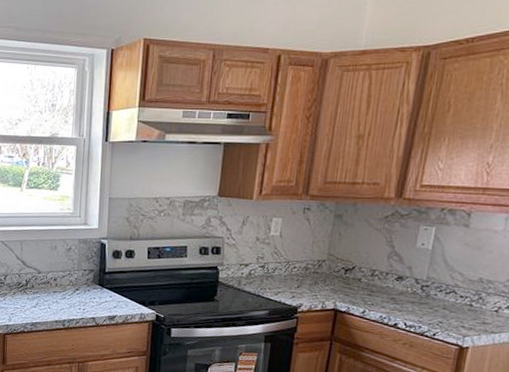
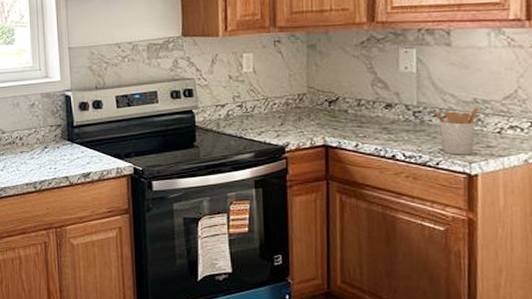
utensil holder: none [440,287,482,329] -> present [434,108,478,155]

